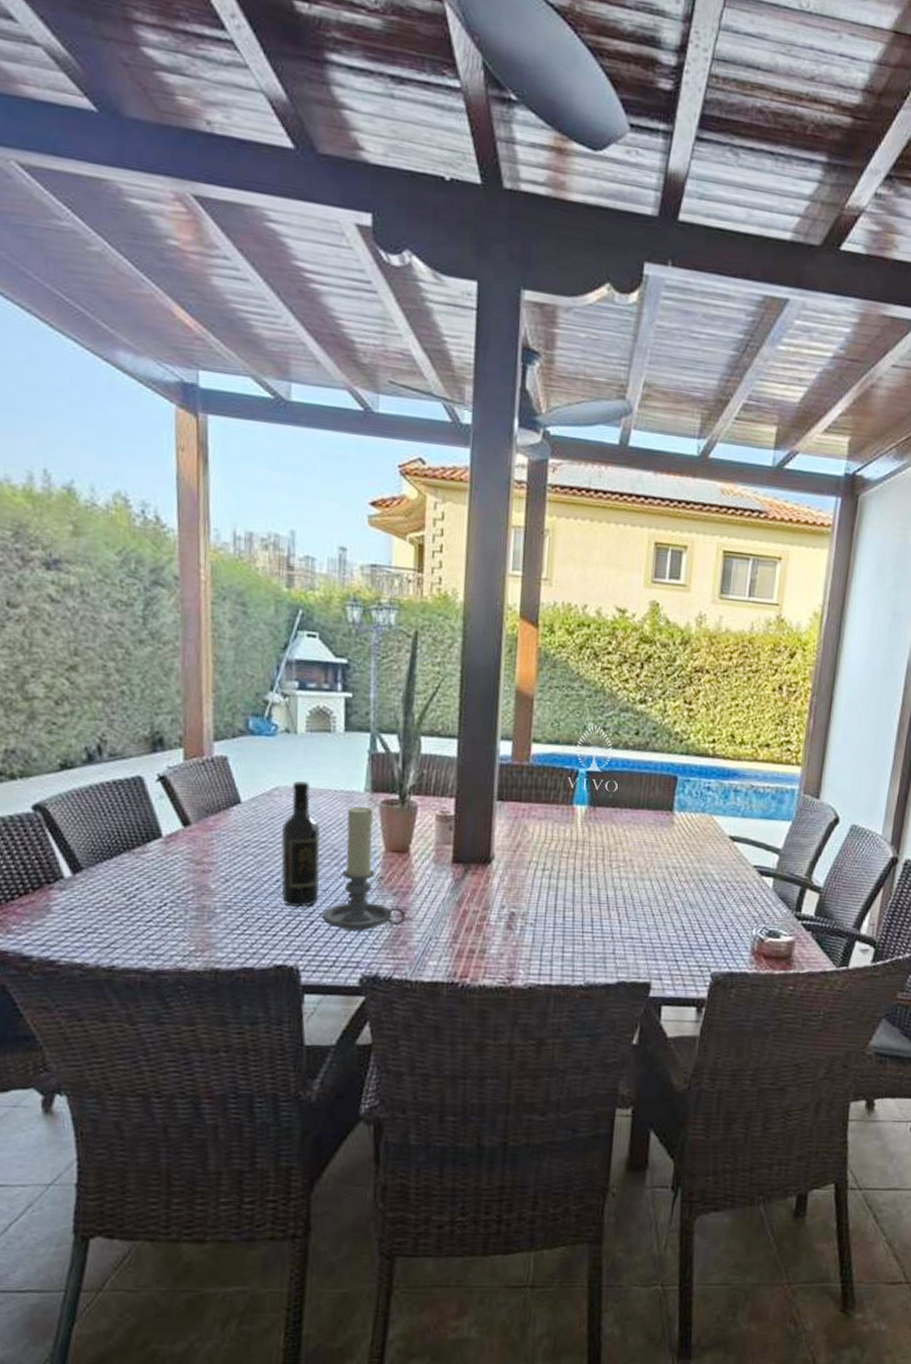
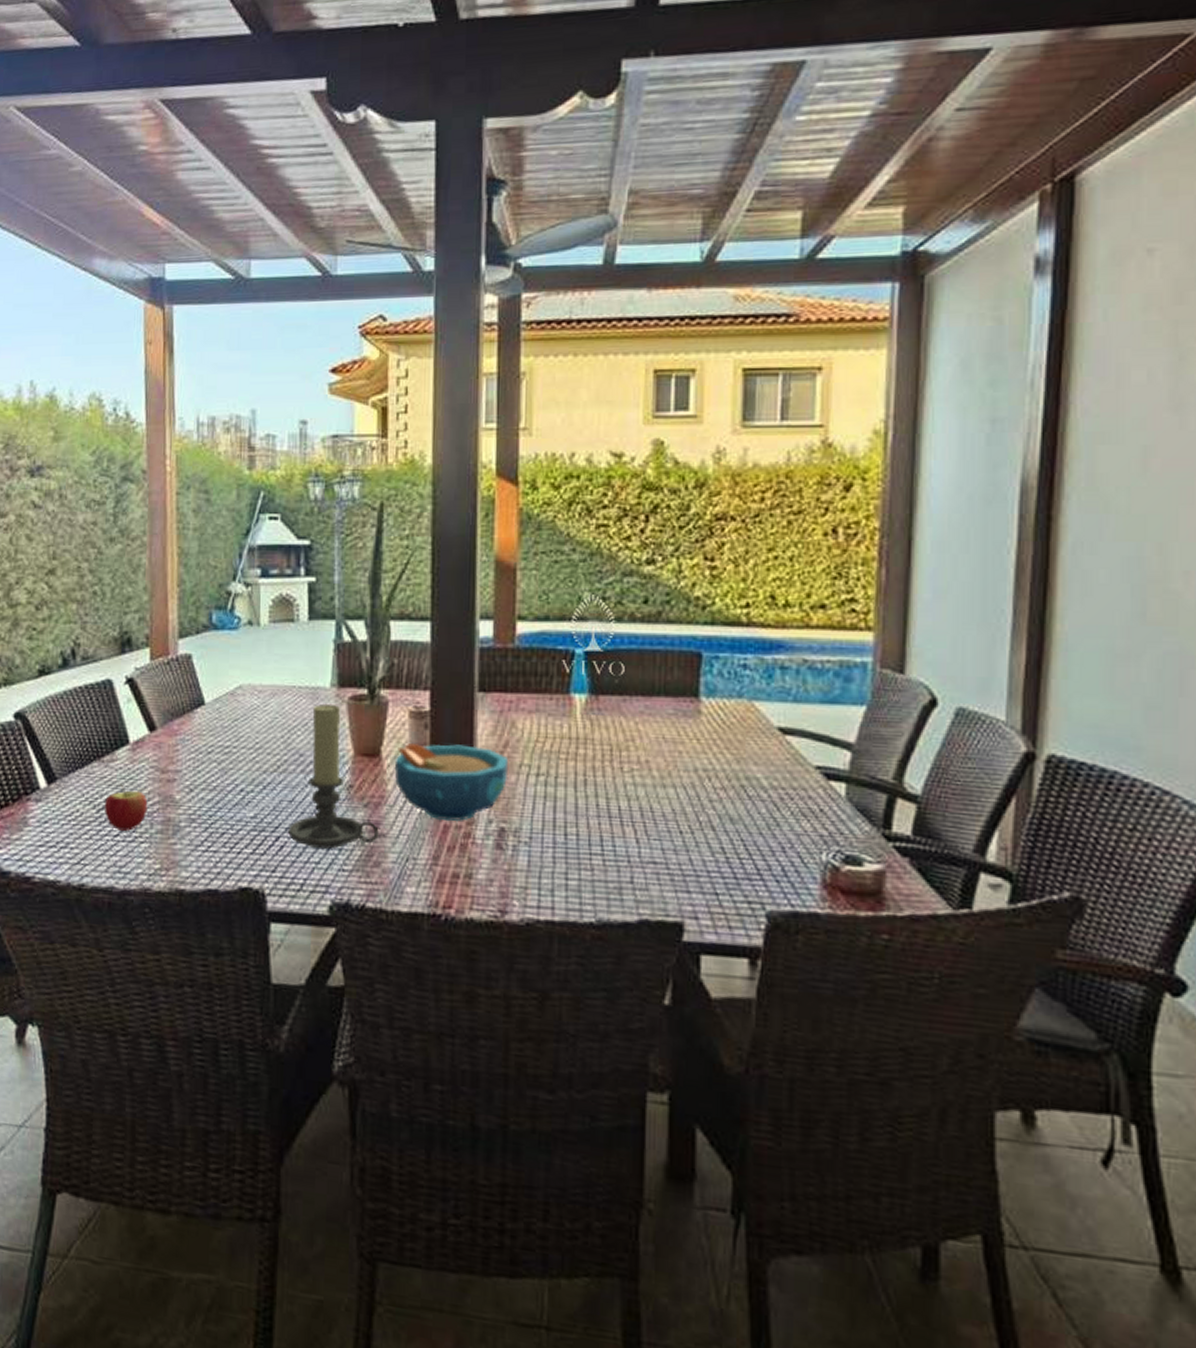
apple: none [135,874,182,917] -> present [104,784,148,831]
wine bottle: present [280,781,321,907] -> none [244,678,286,820]
bowl: none [421,842,521,908] -> present [394,743,509,822]

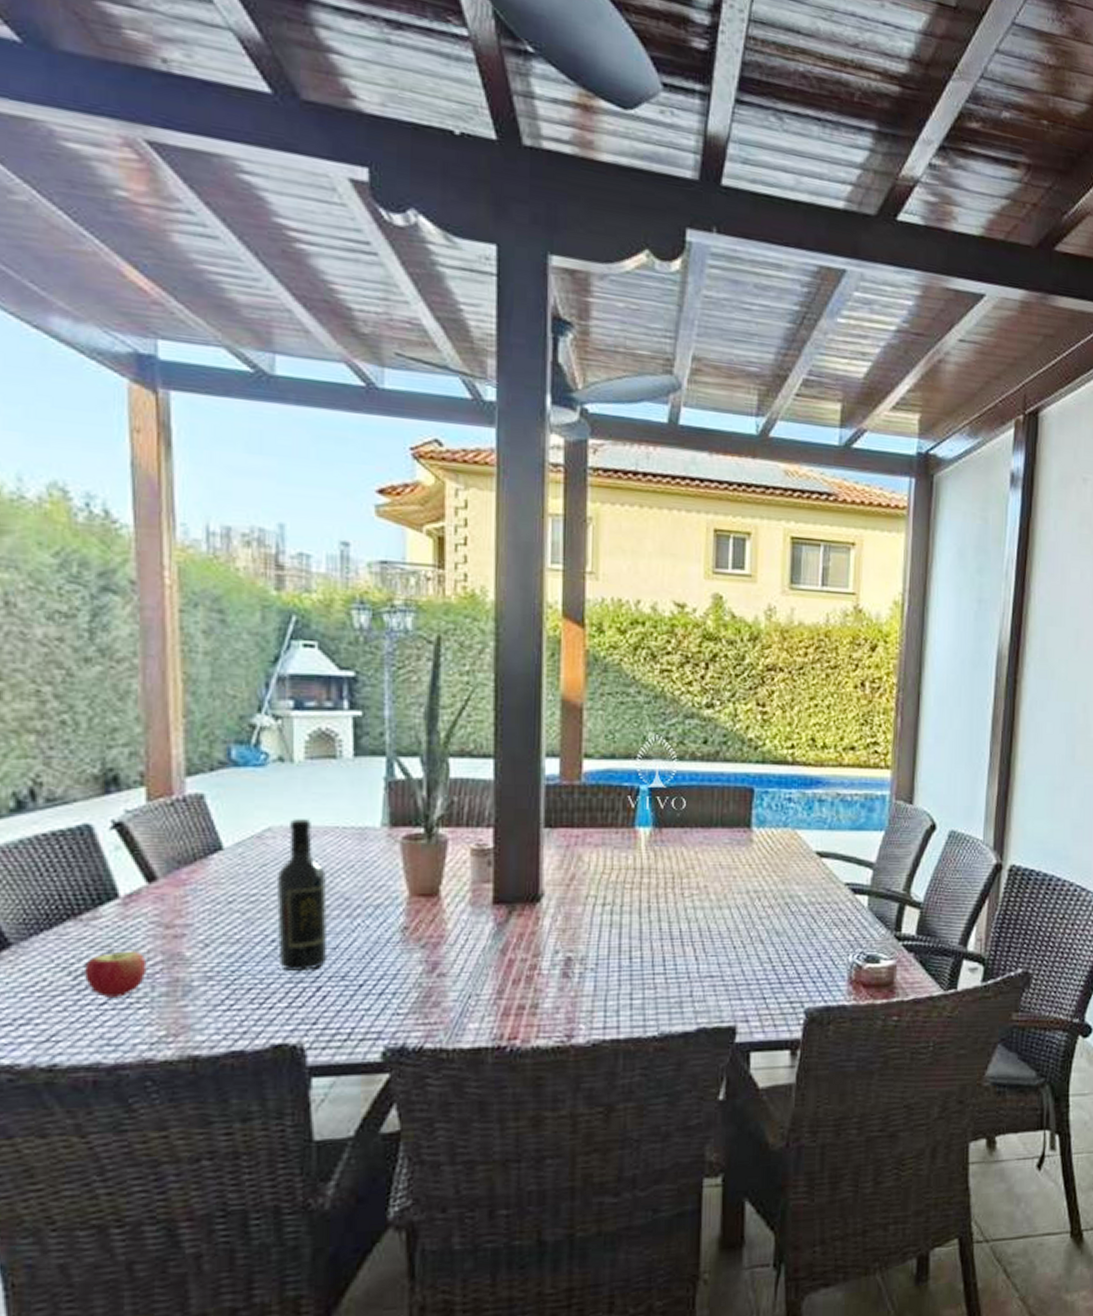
wine bottle: none [244,678,286,820] -> present [276,819,328,971]
candle holder: present [288,703,379,849] -> none [332,844,438,994]
bowl: present [394,743,509,822] -> none [454,880,575,956]

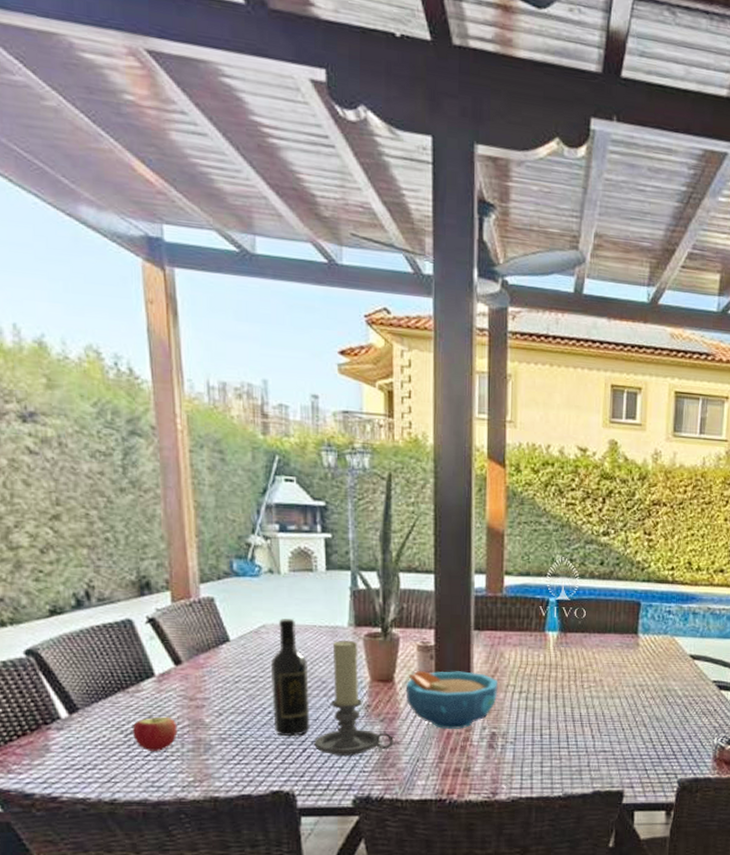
candle holder: none [332,844,438,994] -> present [314,640,394,756]
bowl: none [454,880,575,956] -> present [405,671,499,730]

